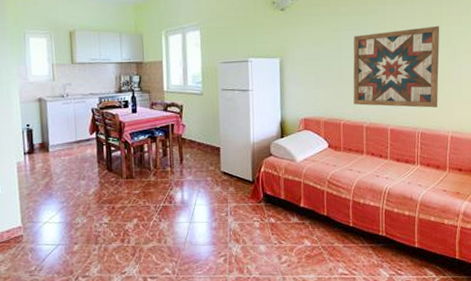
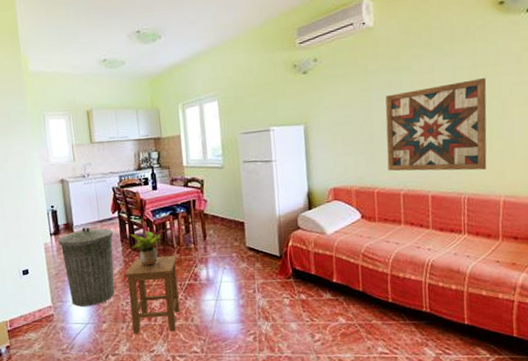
trash can: none [32,147,91,228] -> present [58,226,115,307]
stool: none [99,178,154,255] -> present [124,256,180,334]
potted plant: none [107,153,139,187] -> present [129,230,162,266]

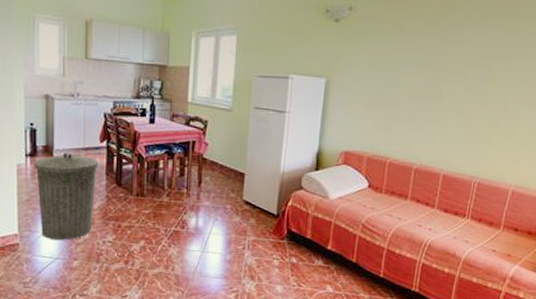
stool: present [124,256,180,334] -> none [105,195,166,279]
potted plant: present [129,230,162,266] -> none [116,167,152,205]
wall art: present [385,78,487,171] -> none [405,59,522,156]

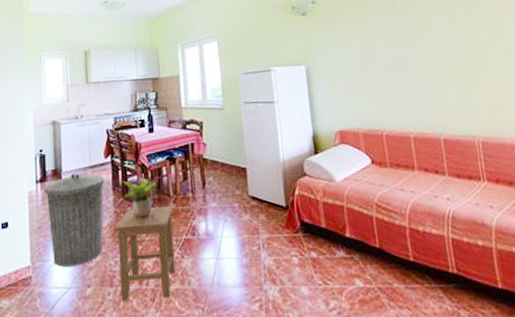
stool: none [105,195,166,279] -> present [115,206,176,301]
potted plant: none [116,167,152,205] -> present [122,177,157,218]

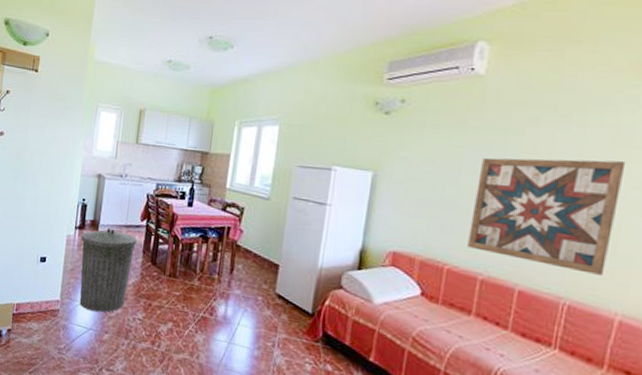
stool: present [115,206,176,301] -> none [132,274,197,364]
potted plant: present [122,177,157,218] -> none [151,247,186,285]
wall art: none [385,20,497,113] -> present [467,157,626,275]

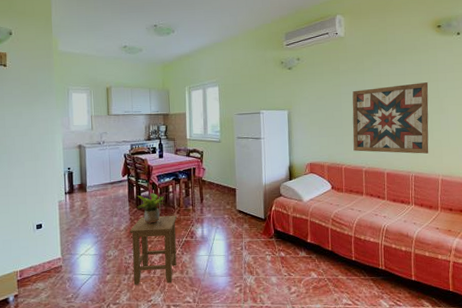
trash can: present [79,228,138,312] -> none [71,187,123,259]
stool: none [132,274,197,364] -> present [130,215,177,285]
potted plant: none [151,247,186,285] -> present [136,193,164,224]

